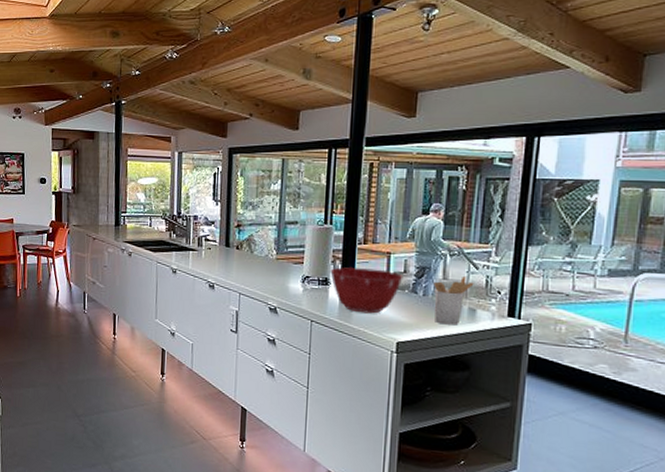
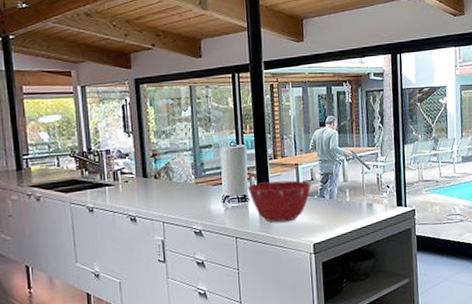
utensil holder: present [433,275,474,325] -> none [337,176,369,222]

